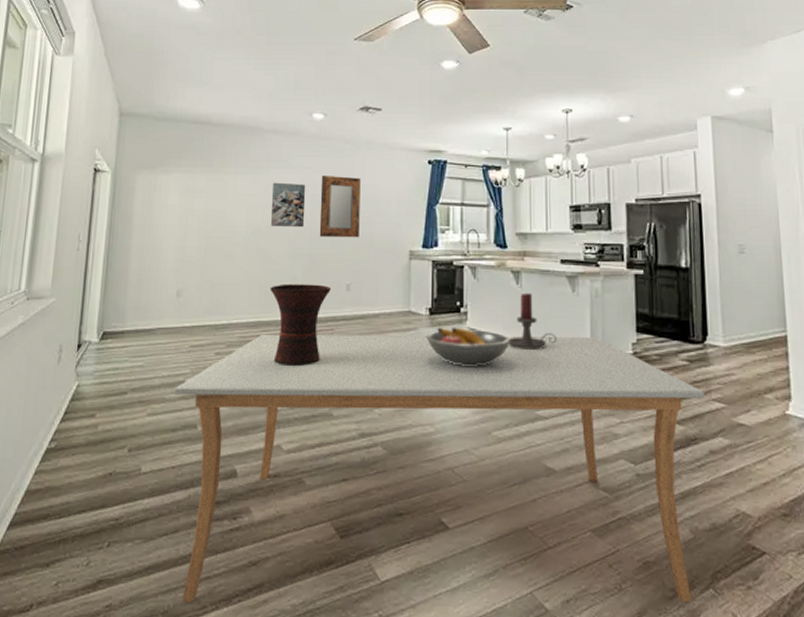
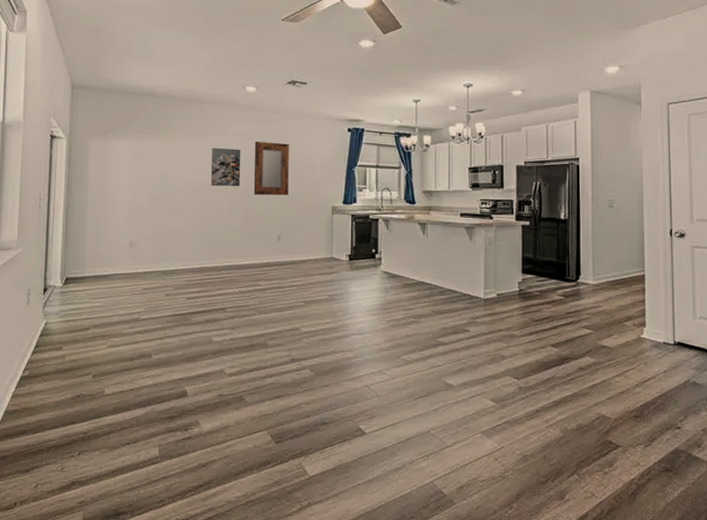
dining table: present [173,334,705,603] -> none [129,277,576,498]
vase: present [270,284,331,366] -> none [211,235,264,304]
fruit bowl: present [426,327,511,366] -> none [346,270,418,302]
candle holder: present [509,293,557,350] -> none [417,241,456,288]

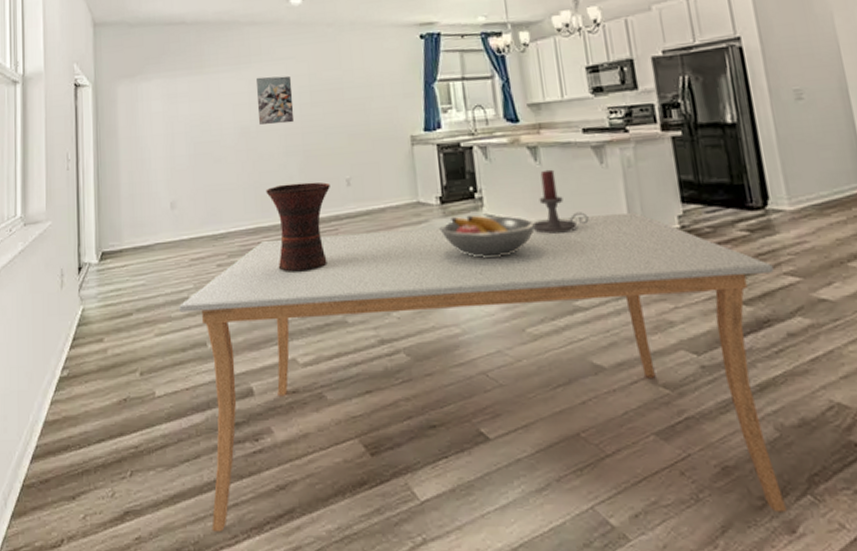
dining table: none [129,277,576,498] -> present [178,212,788,533]
vase: none [211,235,264,304] -> present [265,182,330,272]
home mirror: present [253,142,289,196] -> none [306,62,354,131]
fruit bowl: none [346,270,418,302] -> present [439,215,536,258]
candle holder: none [417,241,456,288] -> present [534,169,589,234]

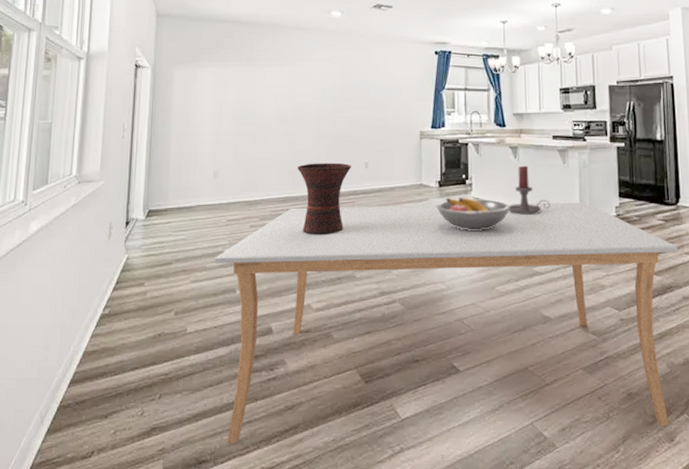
wall art: present [255,75,295,125] -> none [296,73,327,113]

